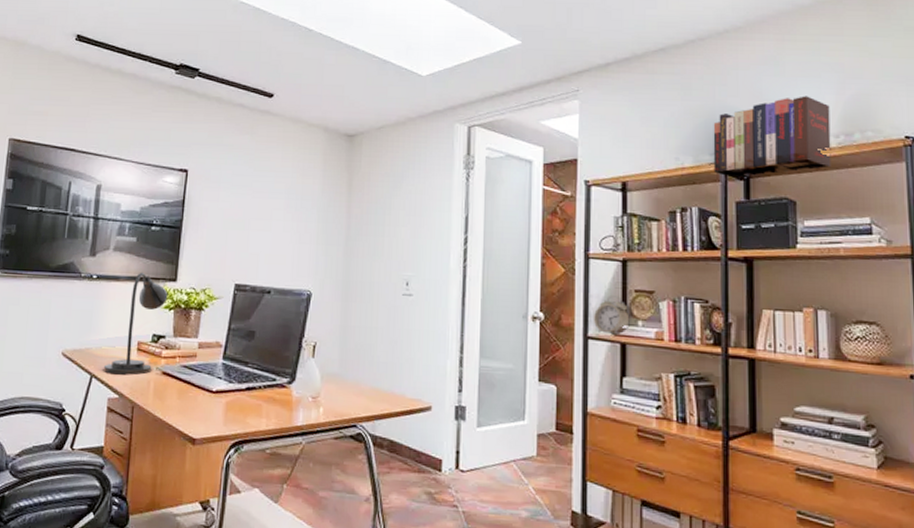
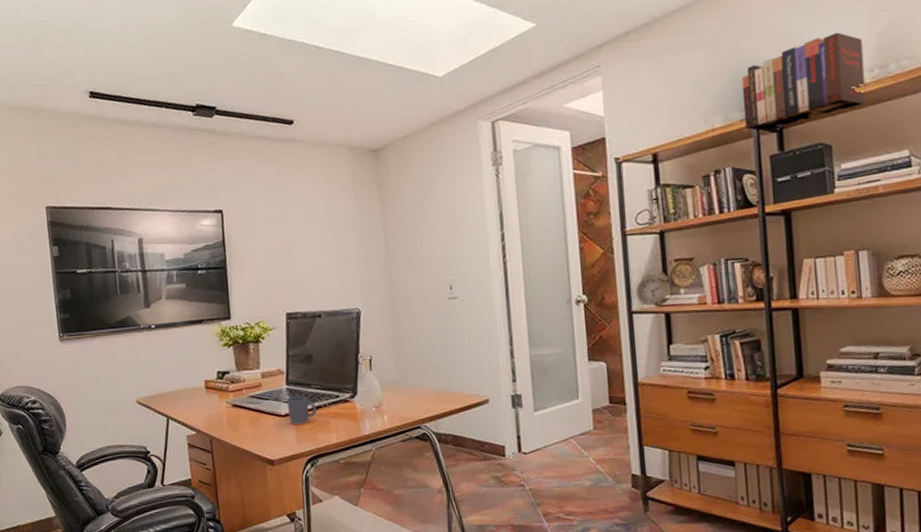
desk lamp: present [103,272,168,375] -> none [177,315,225,414]
mug: none [219,373,250,405] -> present [286,396,317,426]

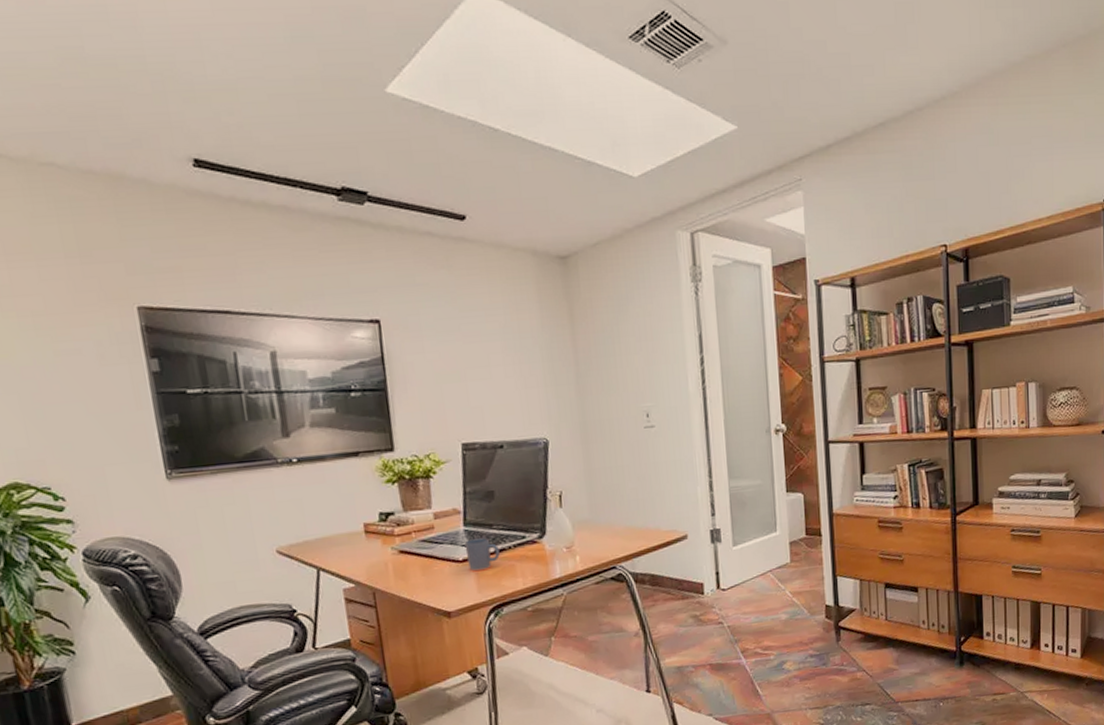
alarm clock: present [635,268,672,306] -> none [832,396,866,436]
books: present [741,32,867,132] -> none [934,165,1040,261]

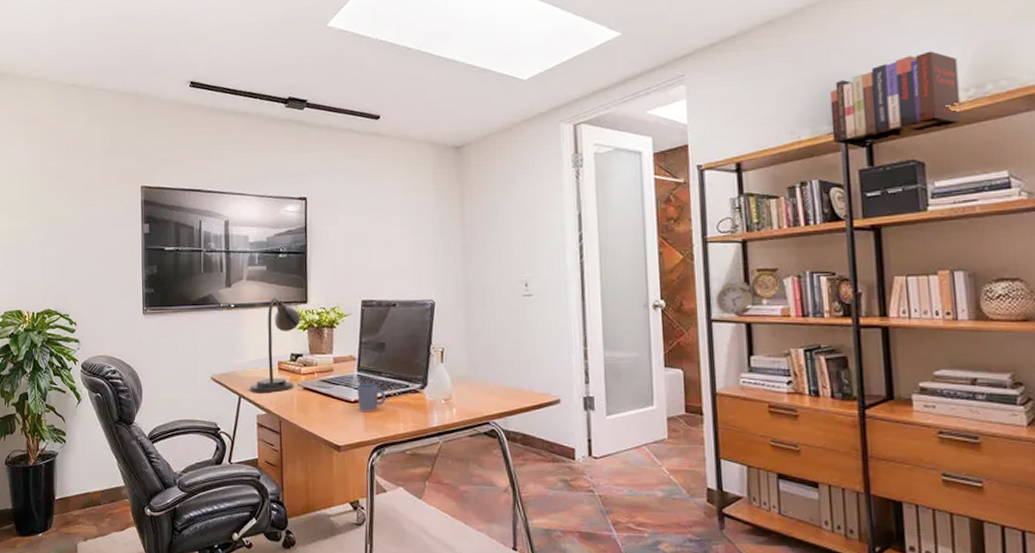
desk lamp: none [329,446,388,564] -> present [249,297,301,393]
alarm clock: none [832,396,866,436] -> present [715,277,754,316]
books: none [934,165,1040,261] -> present [829,51,962,146]

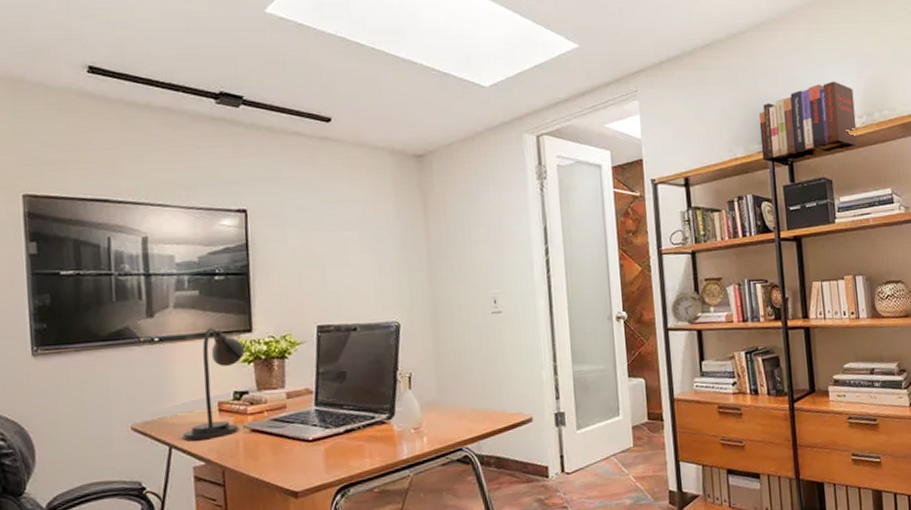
mug: present [357,383,386,413] -> none [315,418,349,452]

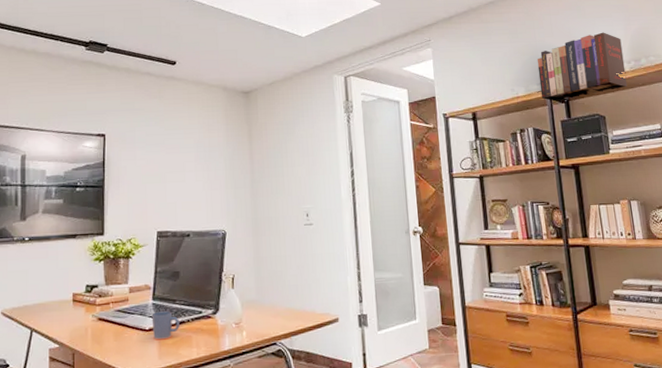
desk lamp: present [182,327,245,442] -> none [42,230,97,327]
mug: none [315,418,349,452] -> present [151,311,180,340]
alarm clock: present [670,286,703,324] -> none [461,206,491,239]

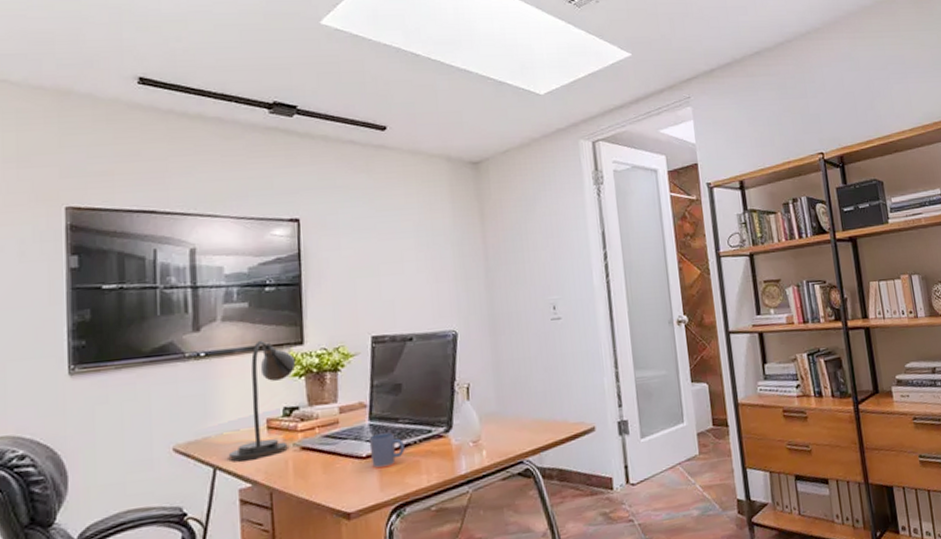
desk lamp: none [42,230,97,327] -> present [228,340,296,462]
books: present [537,32,628,102] -> none [808,86,906,166]

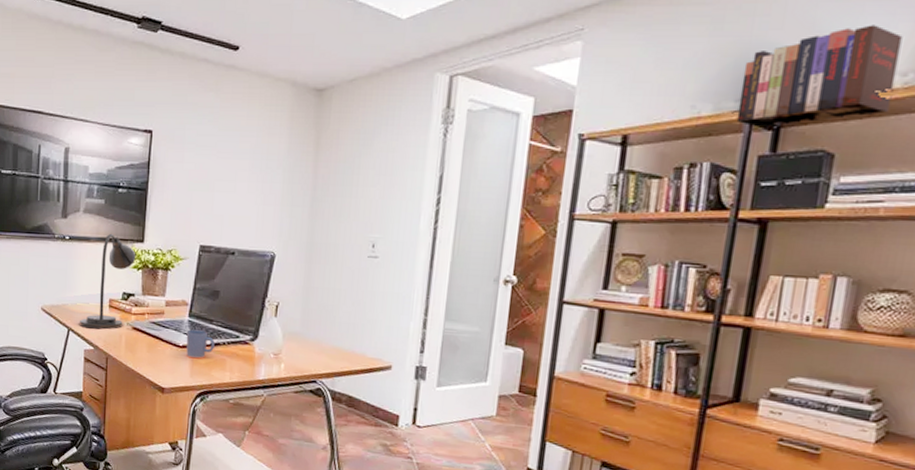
books: none [808,86,906,166] -> present [736,25,903,128]

